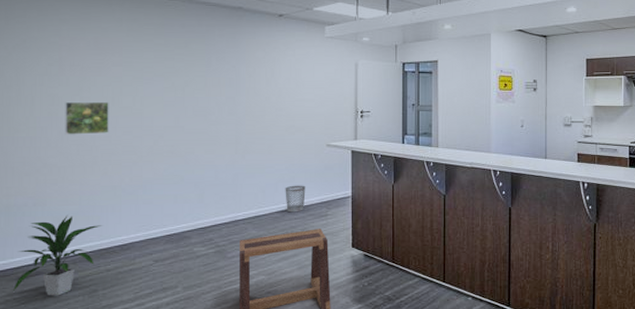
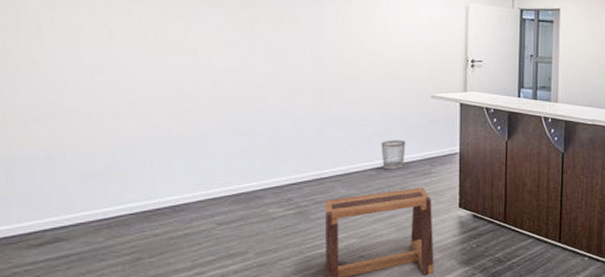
indoor plant: present [13,215,103,296] -> none [23,170,147,267]
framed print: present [65,101,109,135] -> none [87,32,151,75]

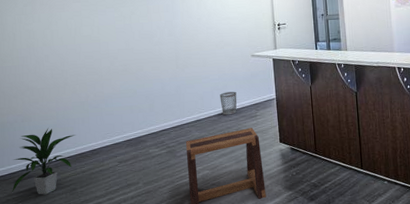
indoor plant: none [23,170,147,267] -> present [12,127,76,195]

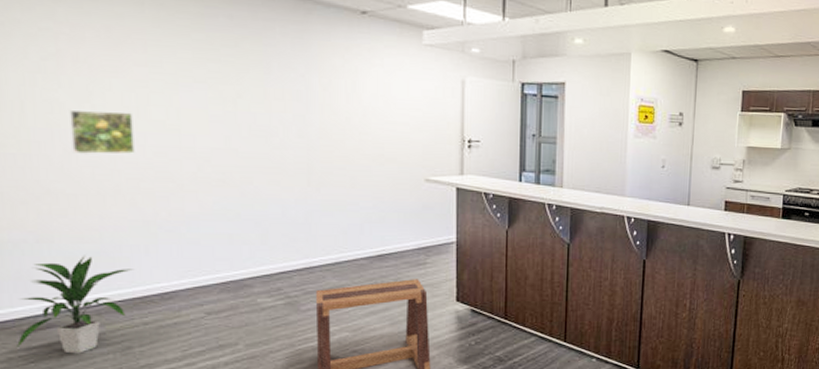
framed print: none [39,32,75,62] -> present [69,109,135,154]
wastebasket: present [219,91,237,116] -> none [372,227,399,259]

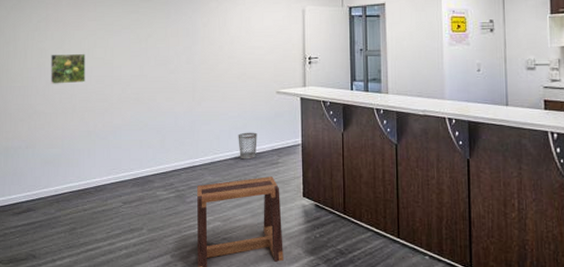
indoor plant: present [17,255,134,354] -> none [10,157,81,232]
wastebasket: none [372,227,399,259] -> present [238,132,257,160]

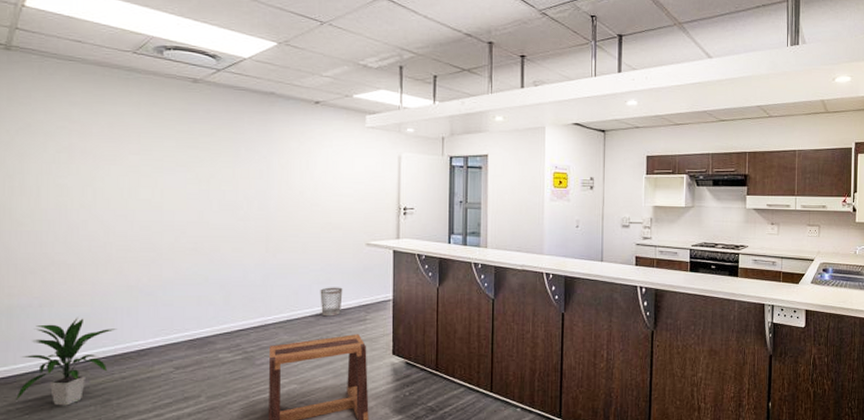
indoor plant: none [10,157,81,232] -> present [16,317,117,406]
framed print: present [50,53,85,84] -> none [75,192,125,229]

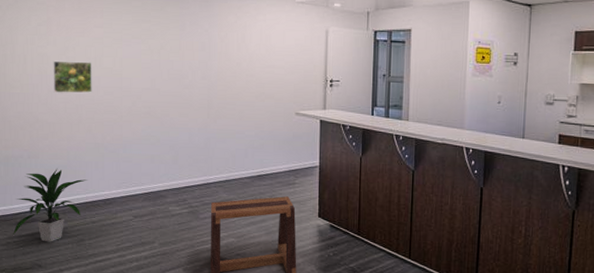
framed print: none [75,192,125,229] -> present [53,60,92,93]
wastebasket: present [320,287,343,317] -> none [254,152,274,179]

